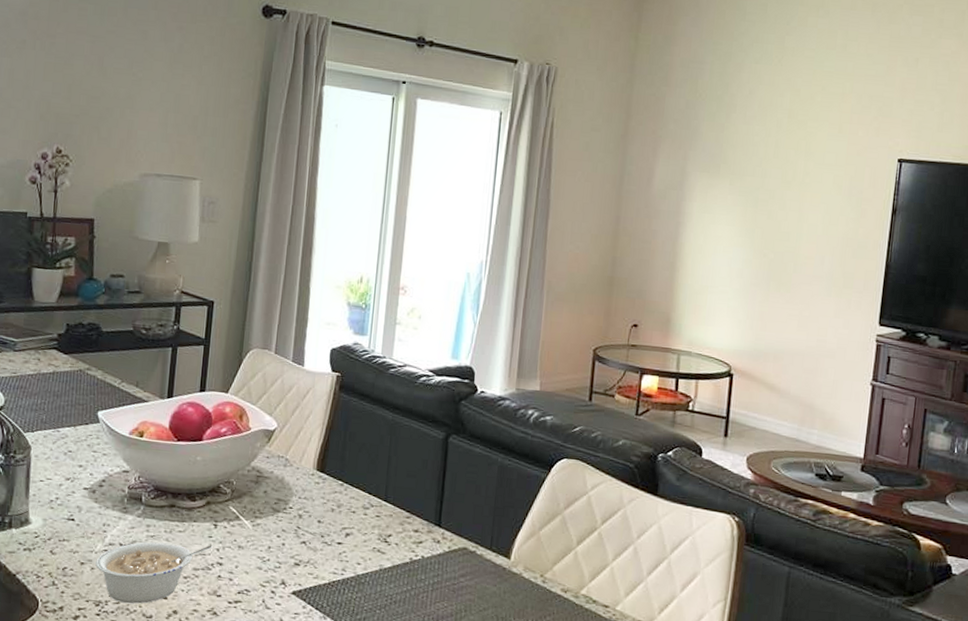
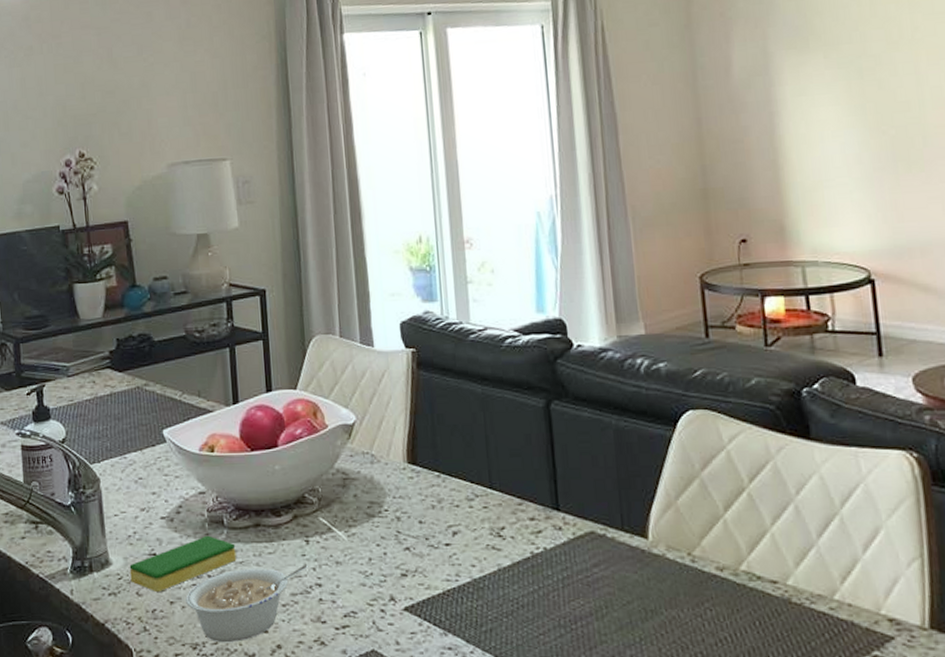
dish sponge: none [46,509,150,553] -> present [129,535,236,592]

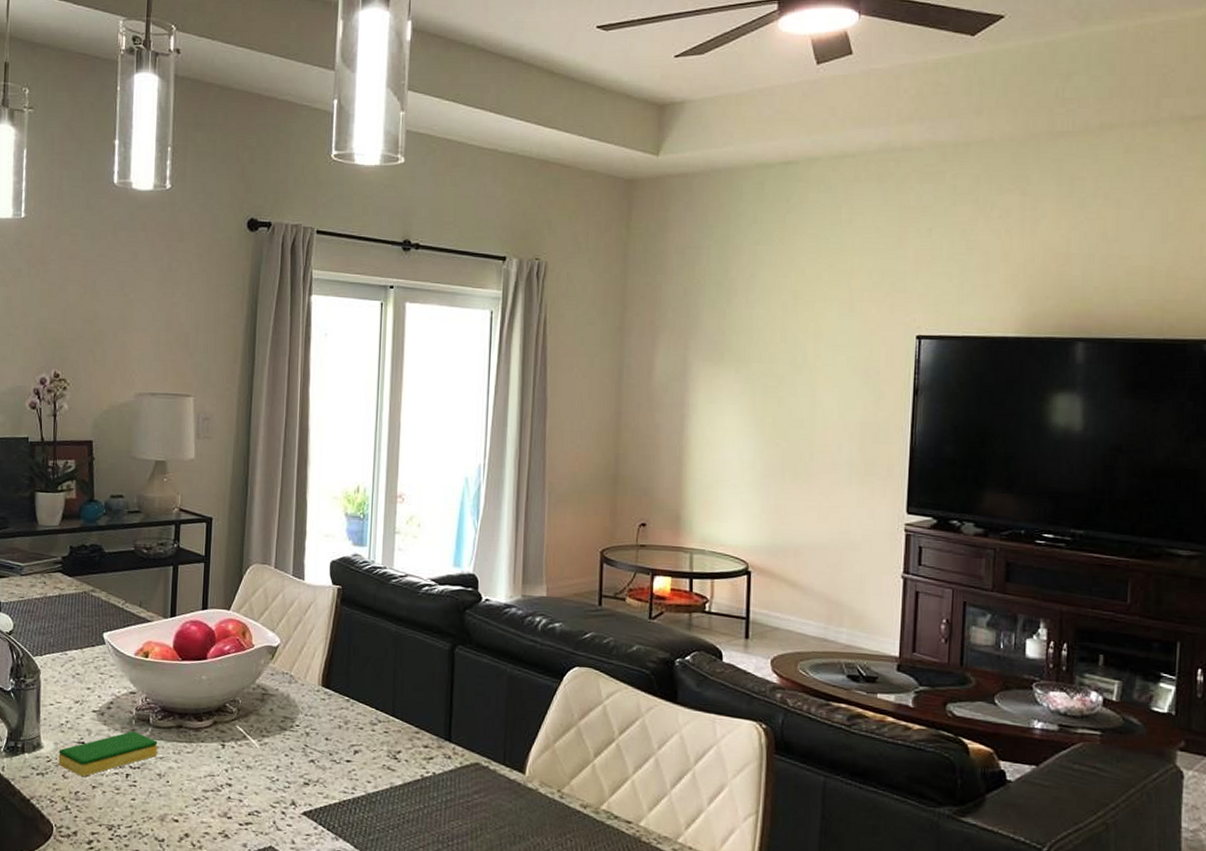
legume: present [185,564,308,642] -> none [107,763,221,827]

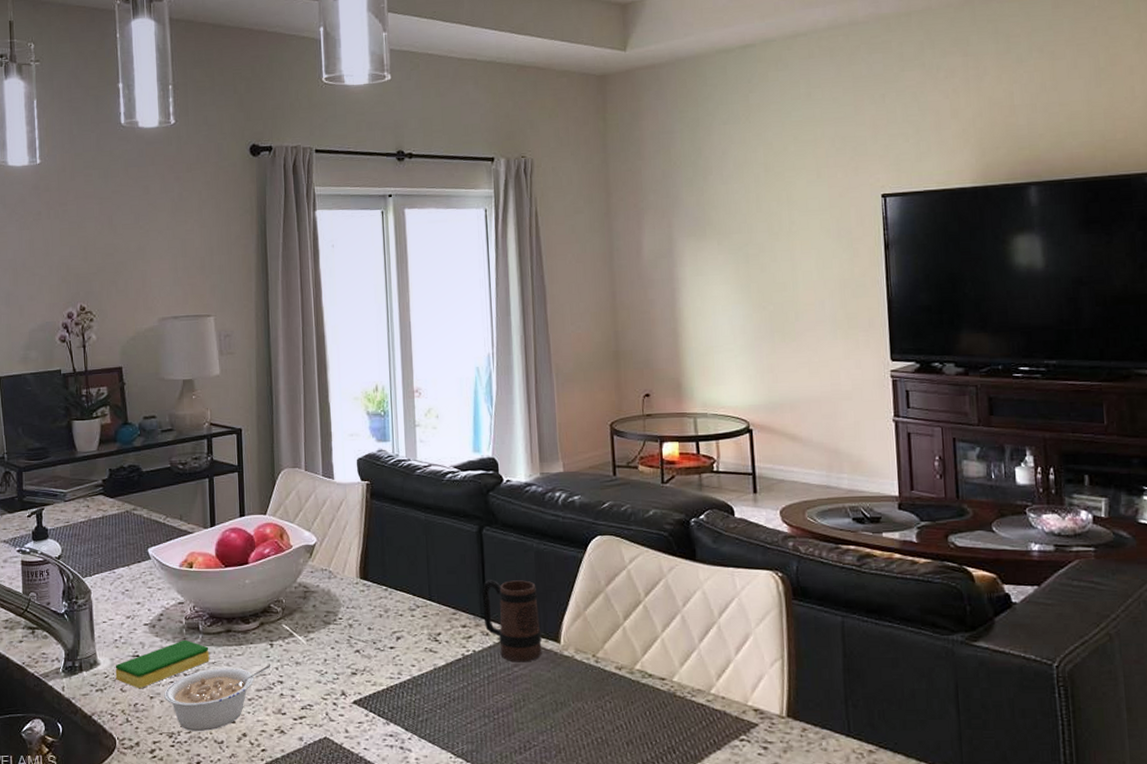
legume: none [107,763,221,827] -> present [164,665,271,731]
mug: none [447,701,507,790] -> present [482,580,542,662]

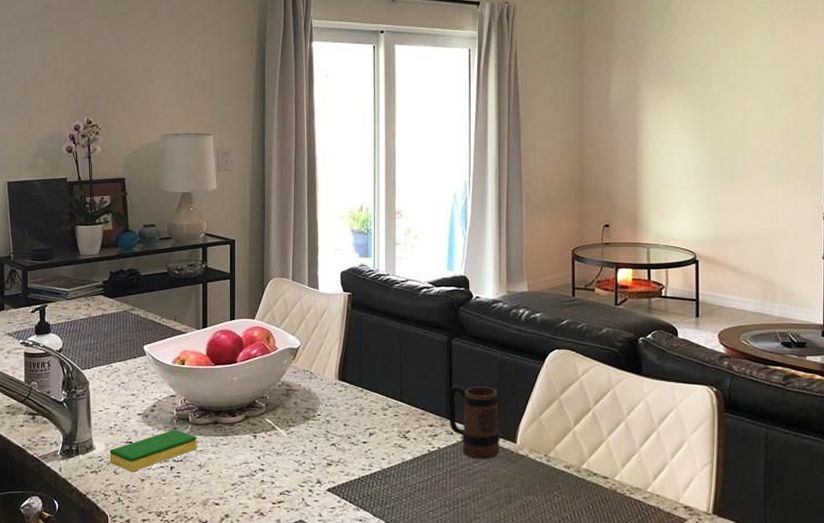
legume: present [164,665,271,731] -> none [154,454,254,511]

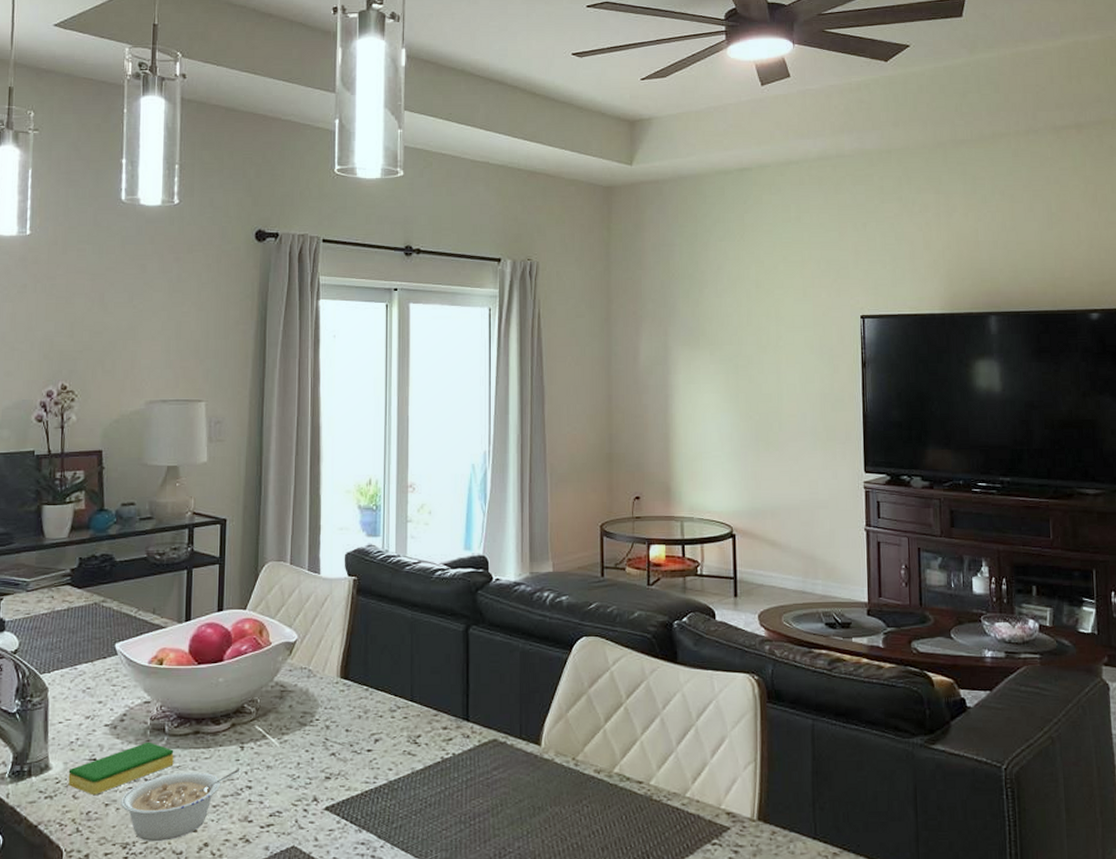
legume: none [154,454,254,511] -> present [121,769,240,841]
mug: present [449,385,500,459] -> none [465,680,522,766]

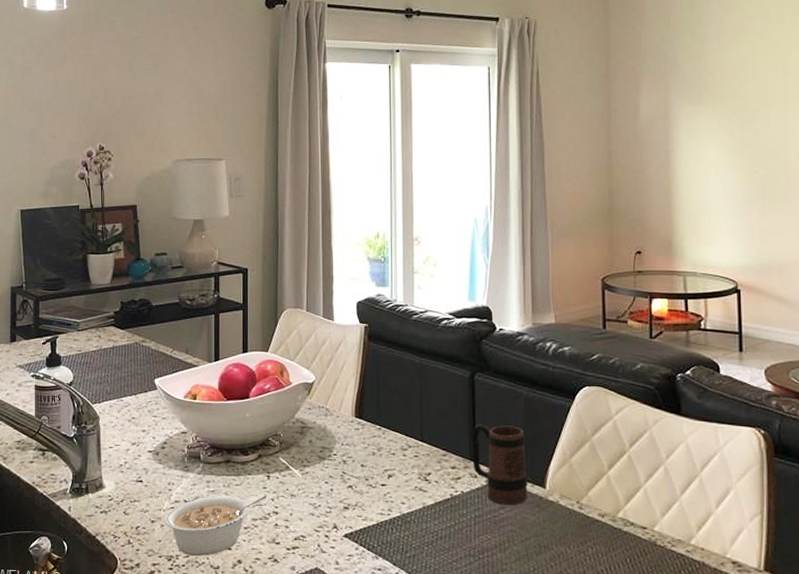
dish sponge: present [68,741,174,795] -> none [119,467,209,512]
mug: none [465,680,522,766] -> present [472,424,528,505]

